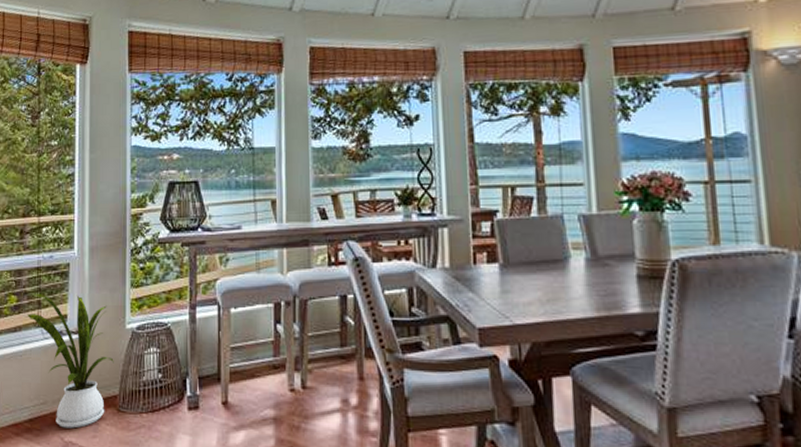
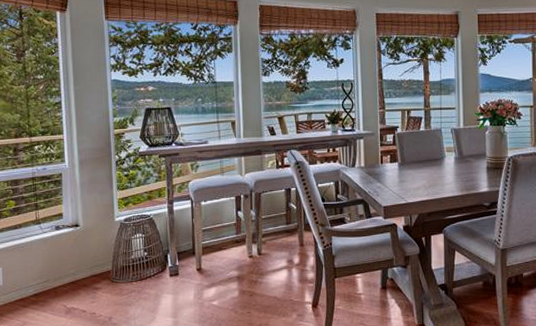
house plant: present [27,294,114,429] -> none [26,199,106,298]

